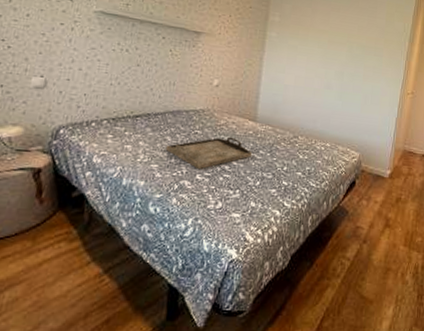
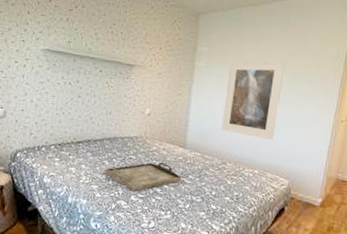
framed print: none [293,32,356,113] -> present [222,60,285,140]

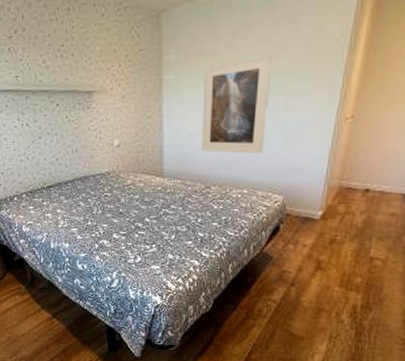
serving tray: present [104,162,183,192] -> none [81,195,164,230]

